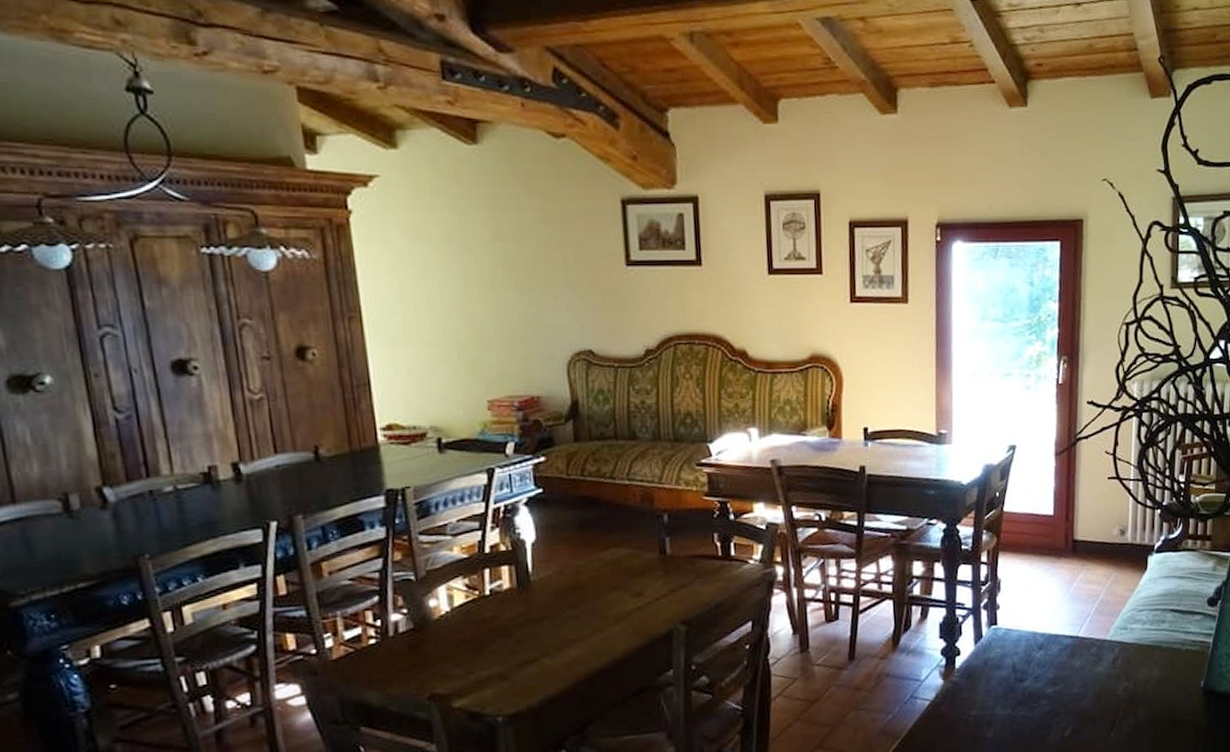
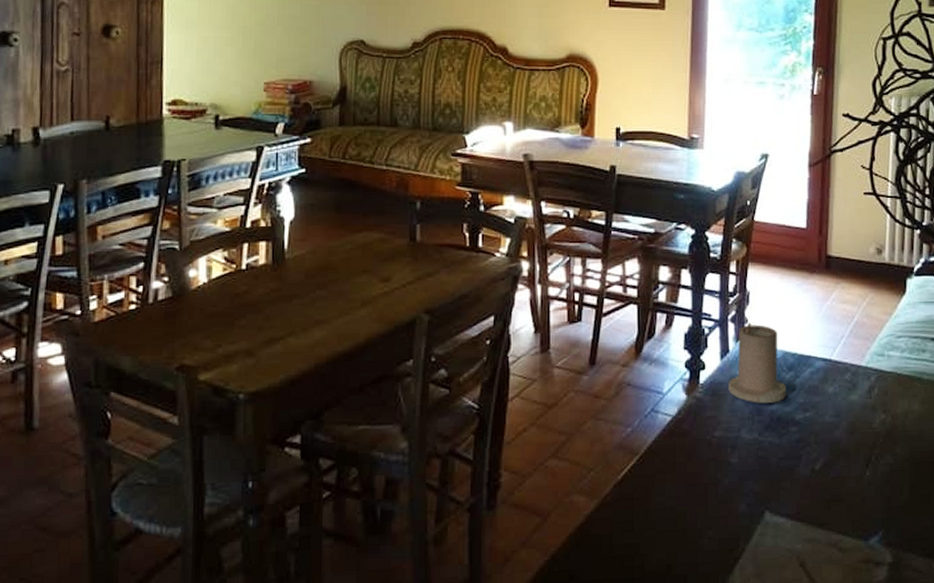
candle: none [982,608,1038,682] -> present [728,322,787,403]

